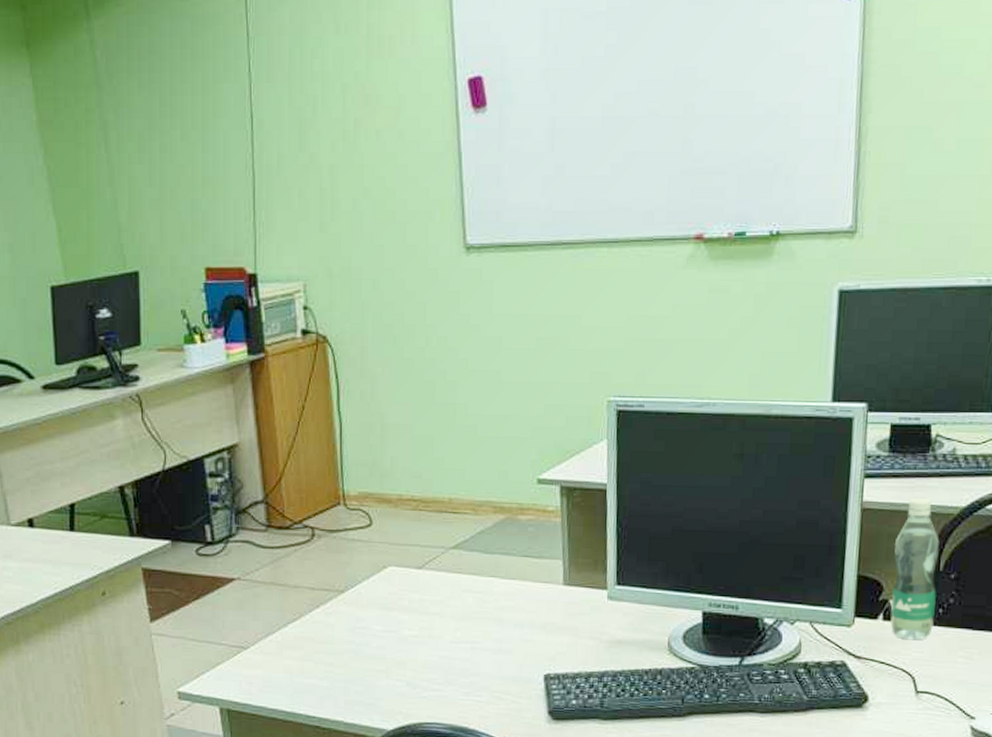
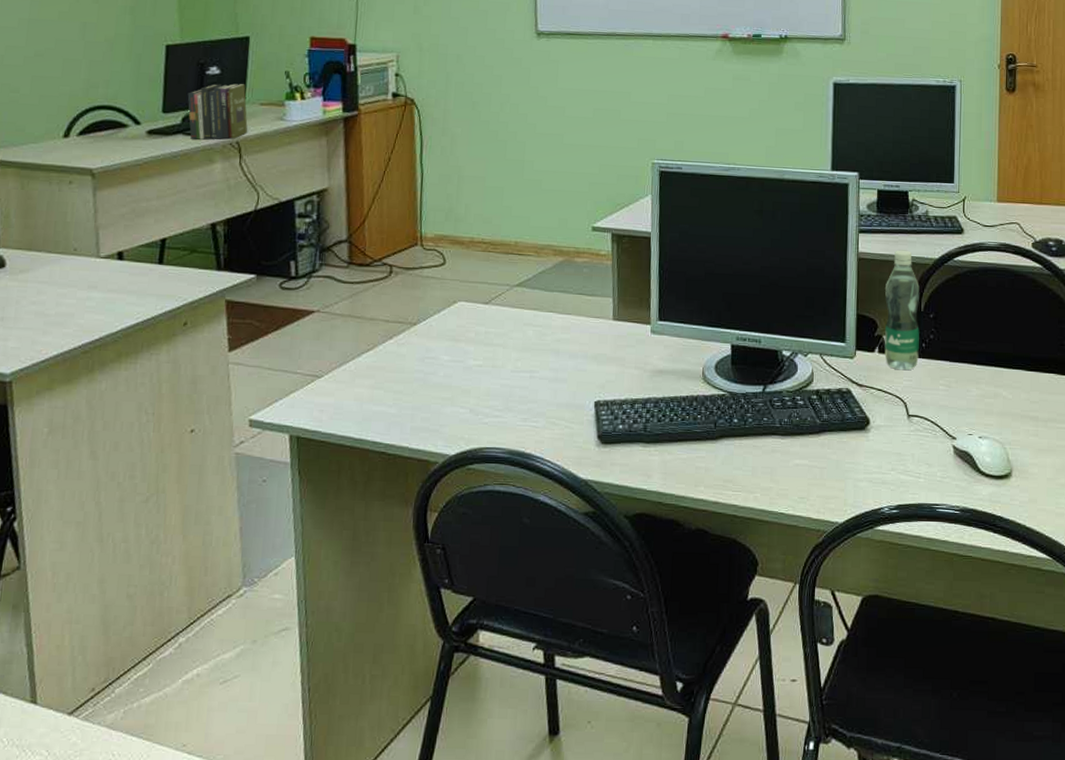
books: none [79,327,148,393] -> present [187,83,248,140]

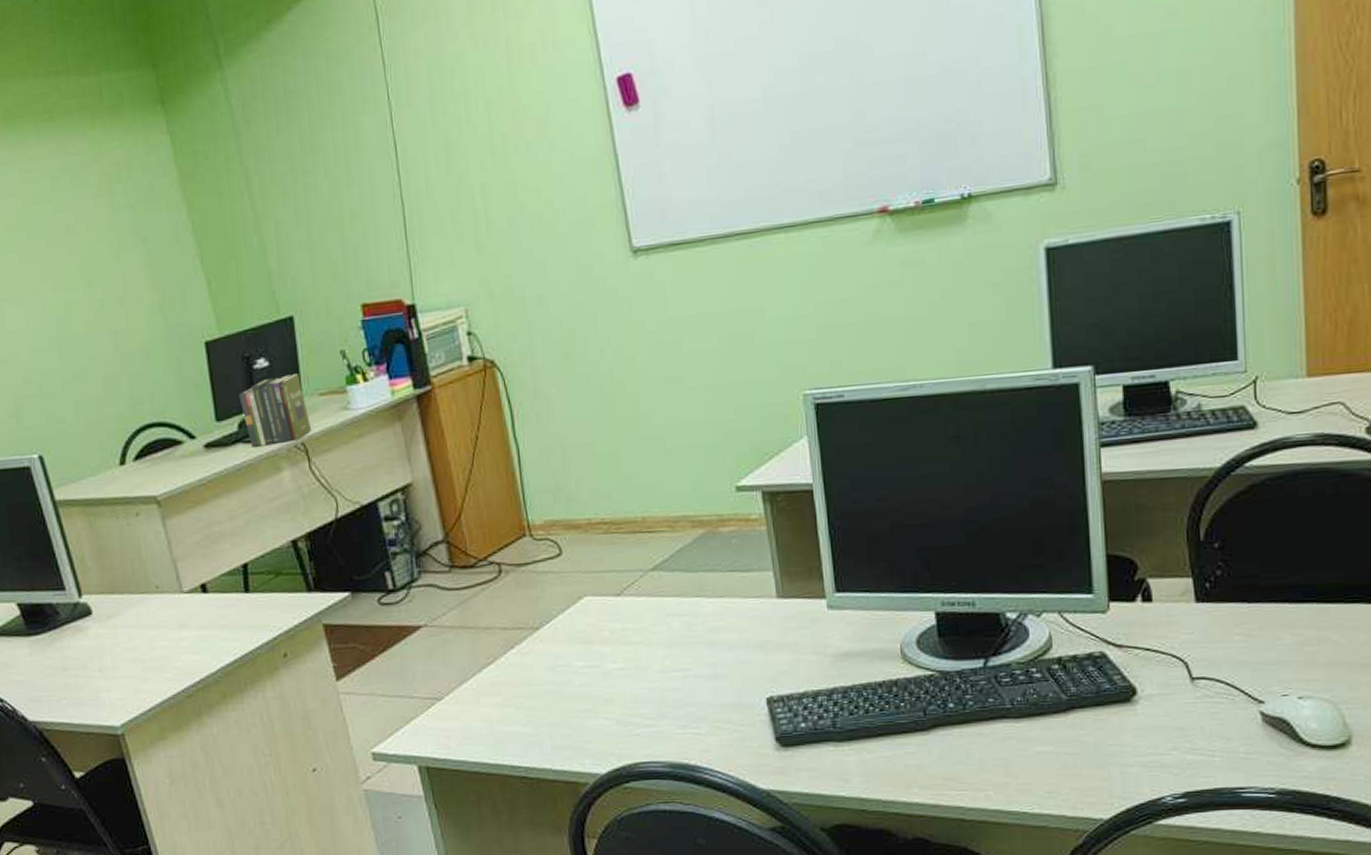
bottle: present [884,250,920,371] -> none [1145,461,1201,622]

